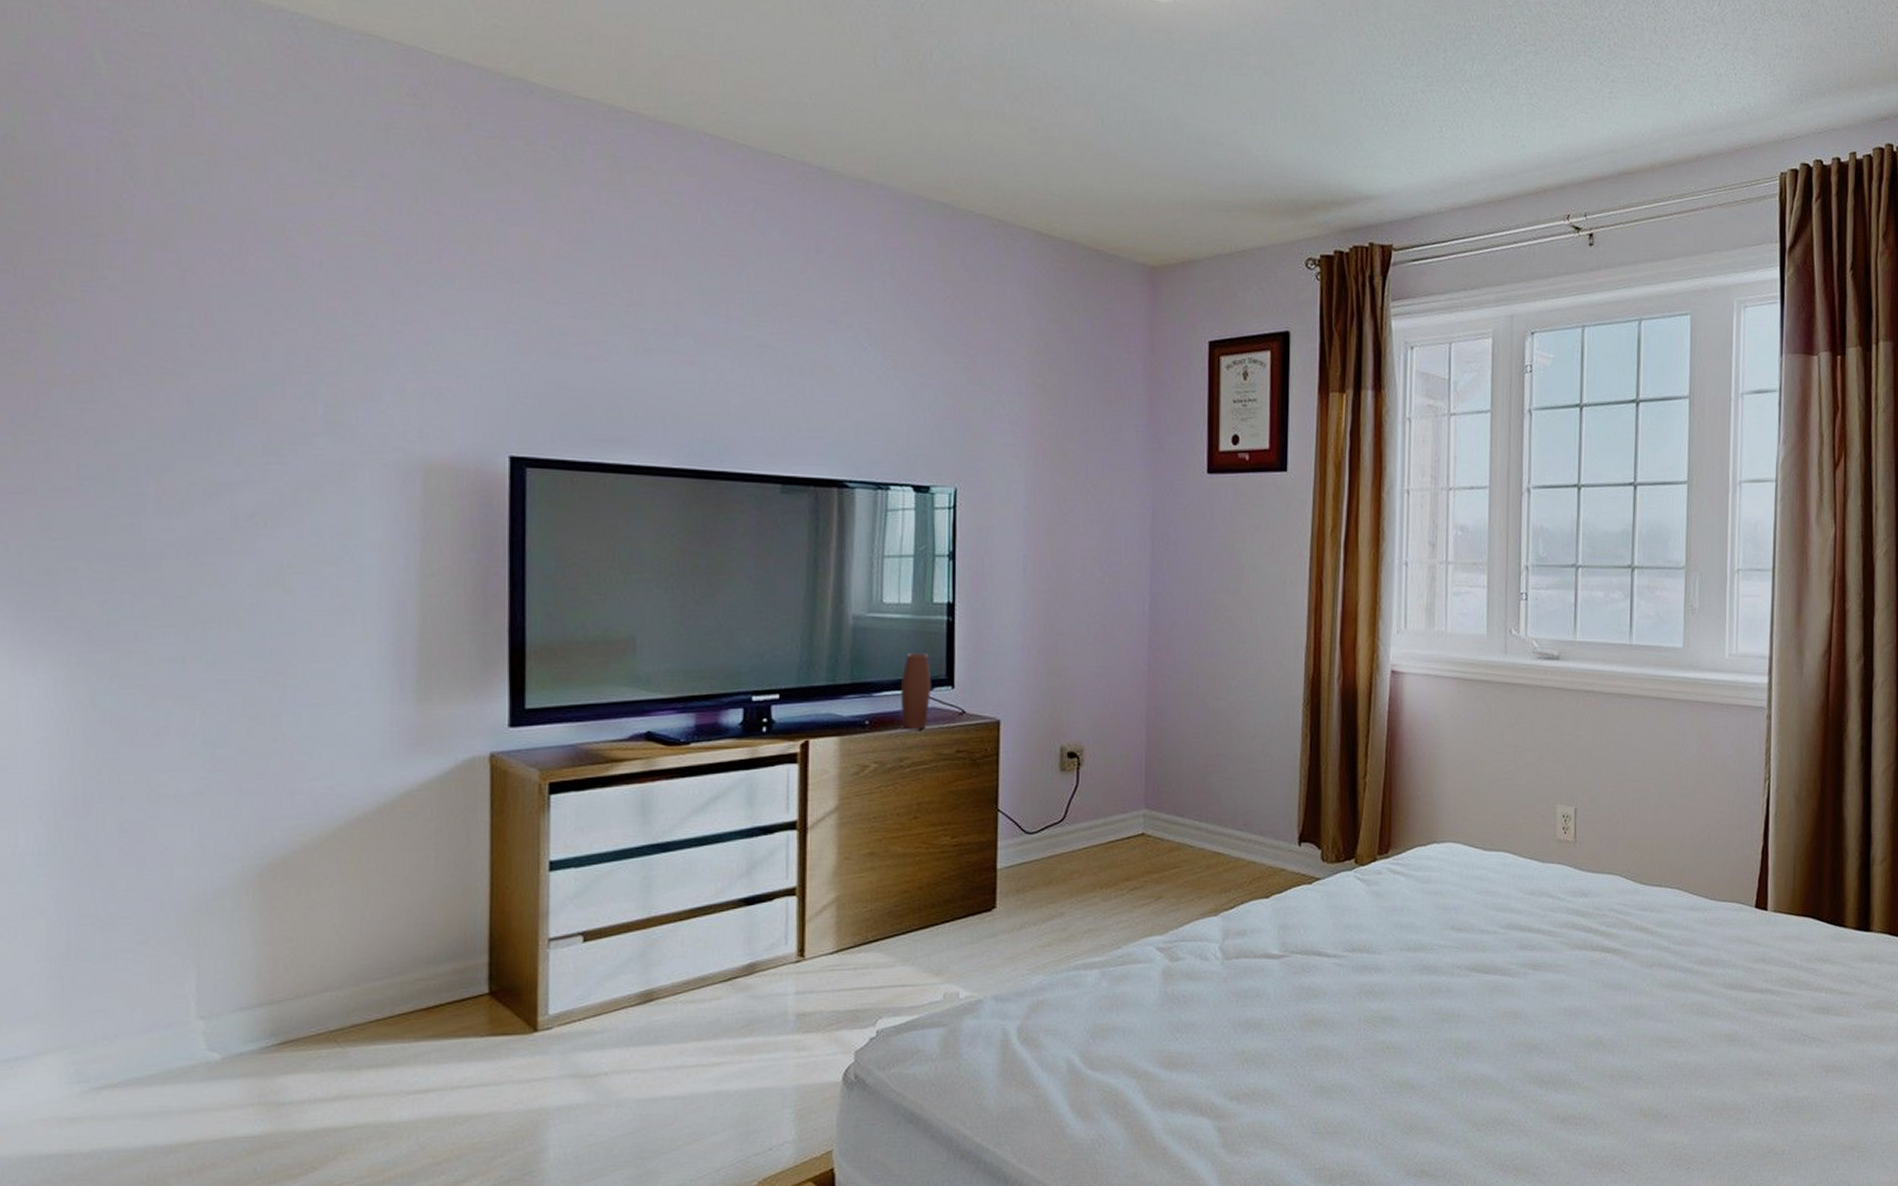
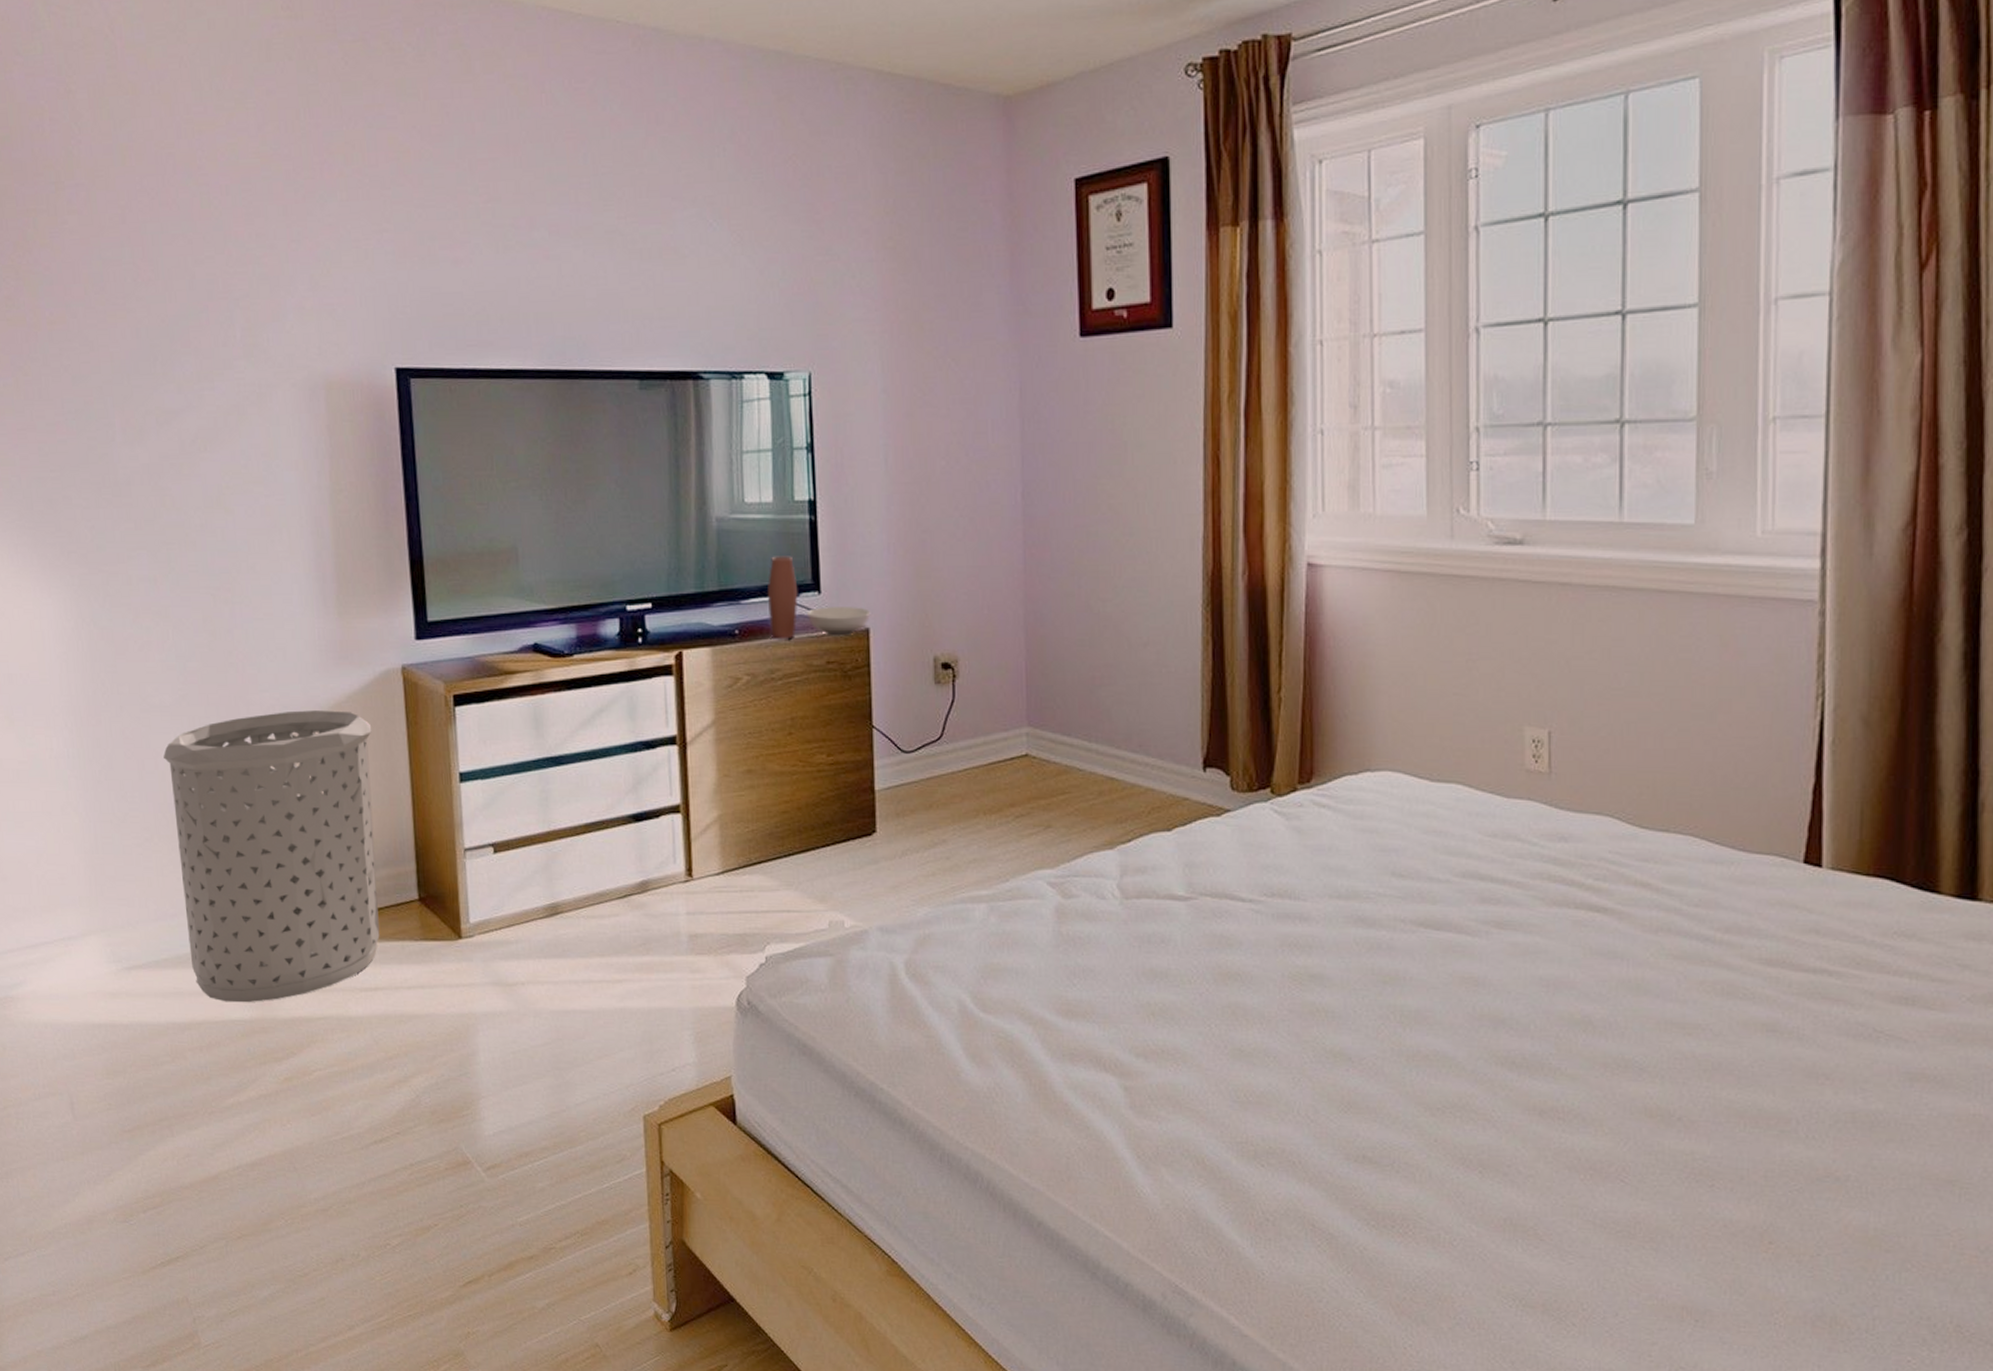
laundry basket: none [174,799,448,1118] -> present [163,710,380,1003]
bowl: none [938,701,1003,728] -> present [806,607,871,636]

